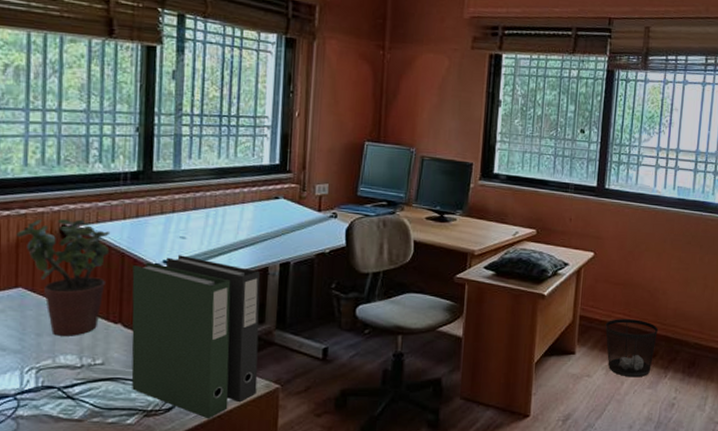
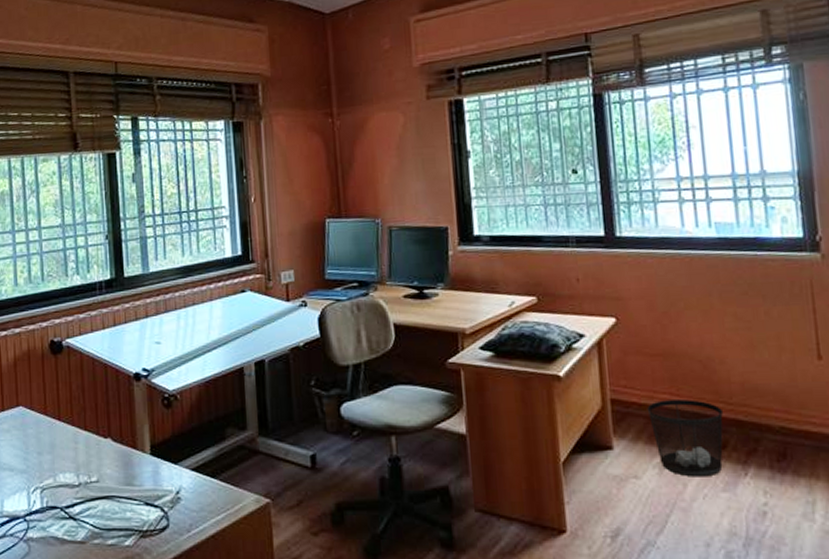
potted plant: present [16,218,111,336] -> none [13,333,94,454]
binder: present [131,255,260,419] -> none [115,361,247,540]

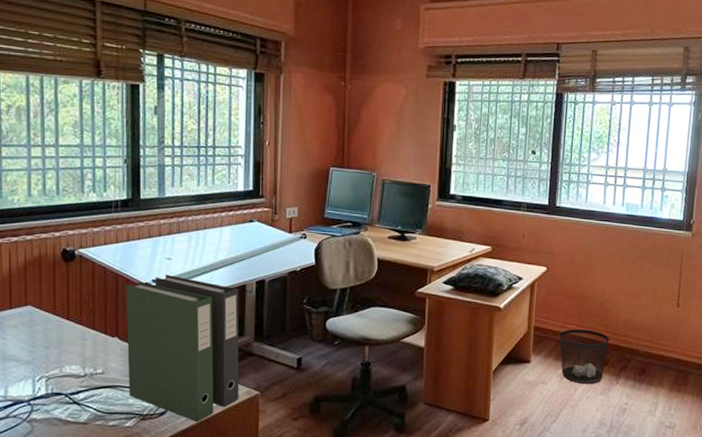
binder: none [115,361,247,540] -> present [126,275,240,423]

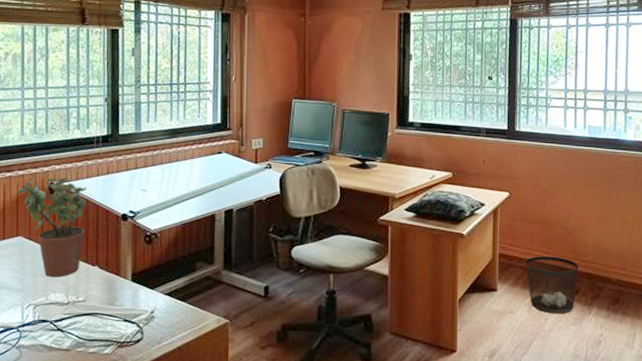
potted plant: none [24,243,106,349] -> present [16,177,88,277]
binder: present [126,275,240,423] -> none [105,206,210,350]

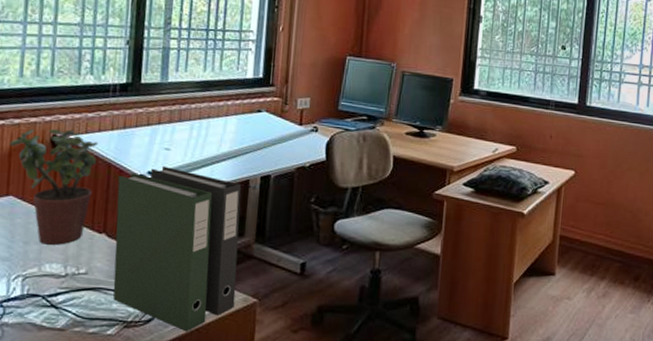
binder: none [105,206,210,350] -> present [113,166,241,332]
waste bin: present [525,256,579,314] -> none [586,240,642,301]

